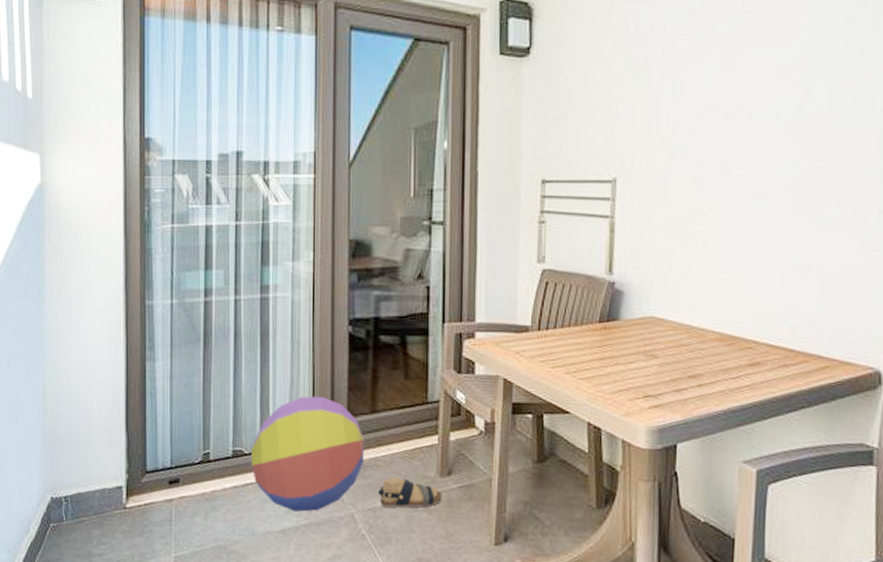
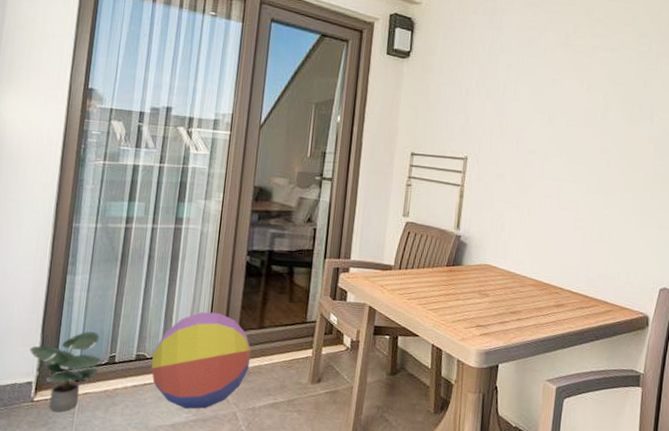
potted plant: none [115,425,195,520] -> present [29,331,102,412]
sandal: present [378,476,442,509] -> none [258,382,312,409]

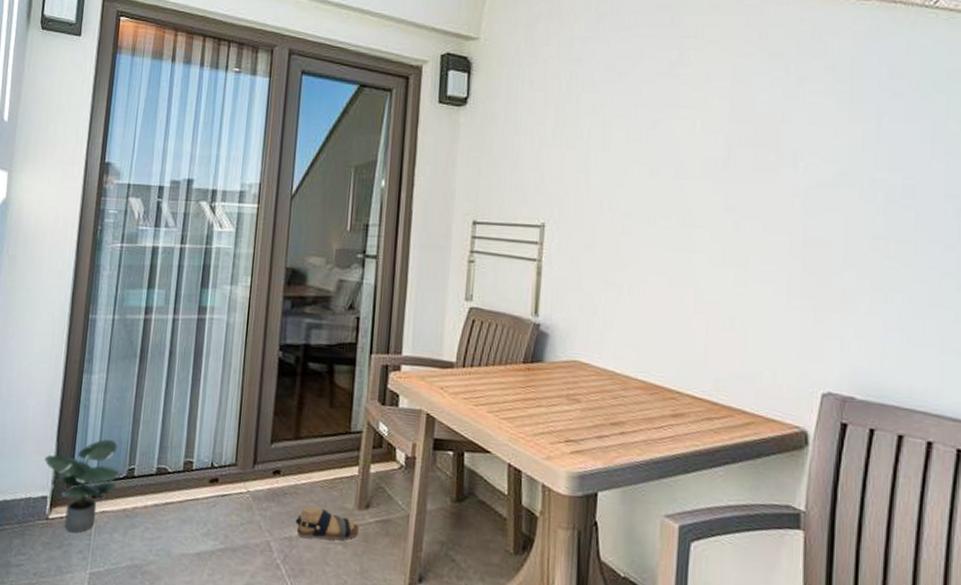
beachball: present [151,312,252,409] -> none [173,418,287,536]
sandal: none [258,382,312,409] -> present [296,505,359,541]

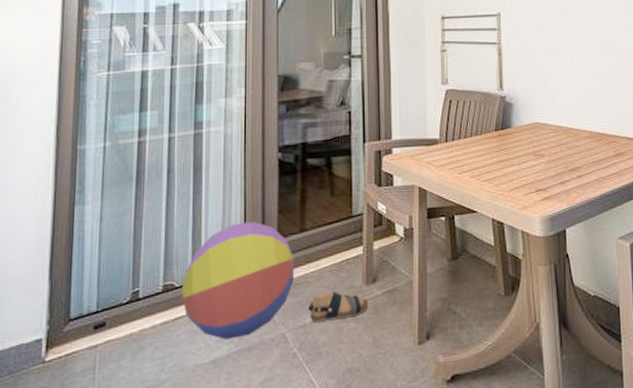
potted plant: present [44,439,121,533] -> none [36,266,124,371]
beachball: none [173,418,287,536] -> present [182,222,295,339]

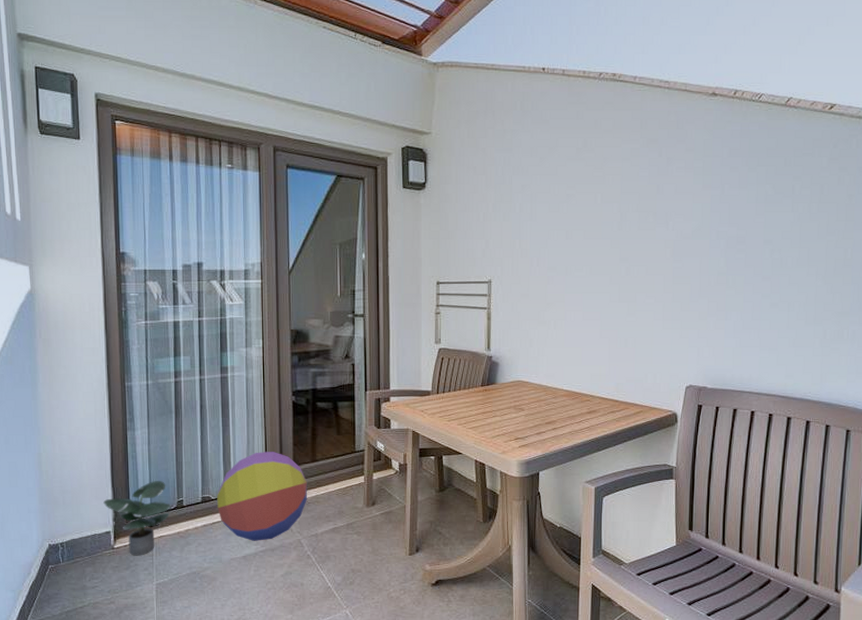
potted plant: none [36,266,124,371] -> present [103,480,171,556]
sandal: present [308,290,368,323] -> none [319,509,368,533]

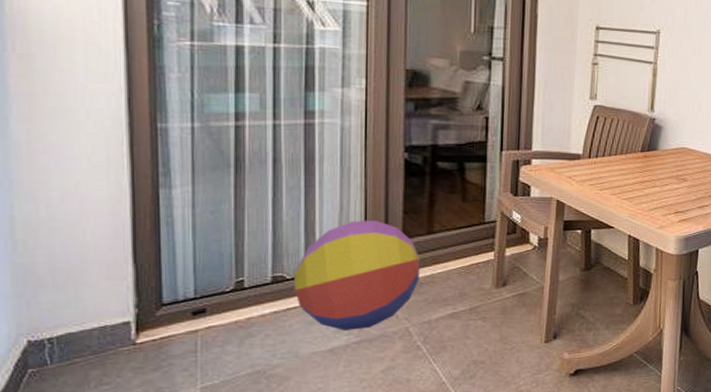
potted plant: present [103,480,171,556] -> none [119,254,226,353]

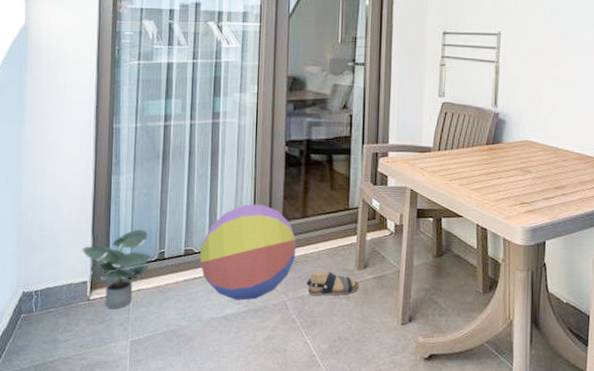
potted plant: none [119,254,226,353] -> present [82,229,152,310]
sandal: none [434,290,497,320] -> present [307,269,359,296]

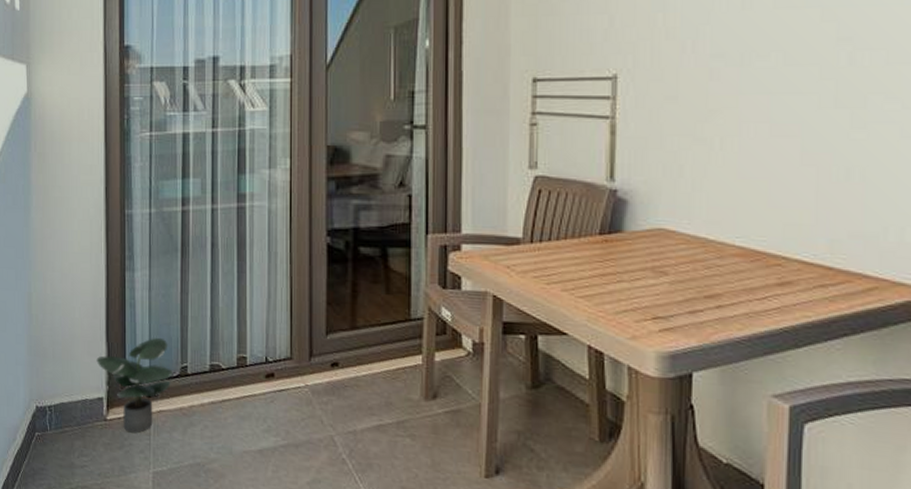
beachball: present [200,204,297,300] -> none [229,310,345,432]
sandal: present [307,269,359,296] -> none [359,397,427,433]

